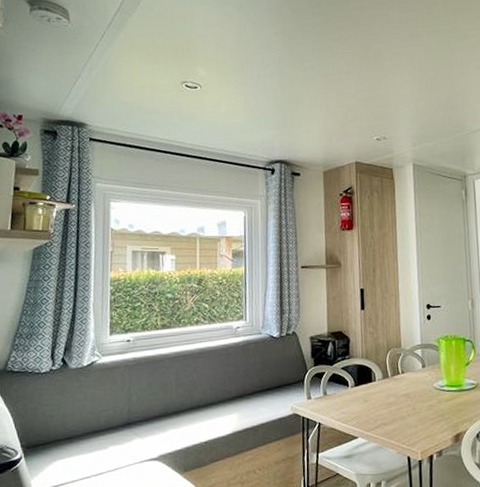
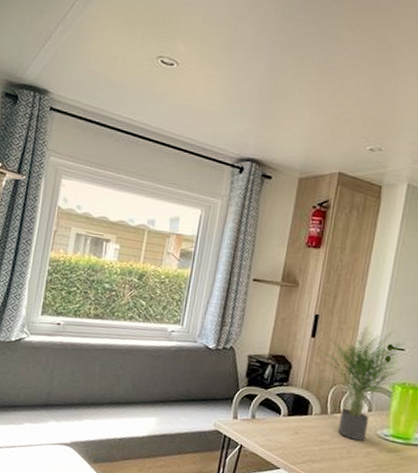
potted plant: none [370,291,442,397] -> present [319,325,404,441]

